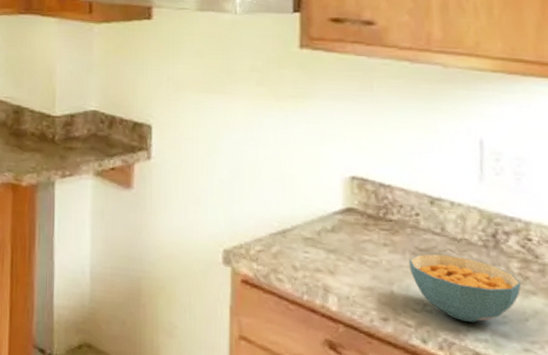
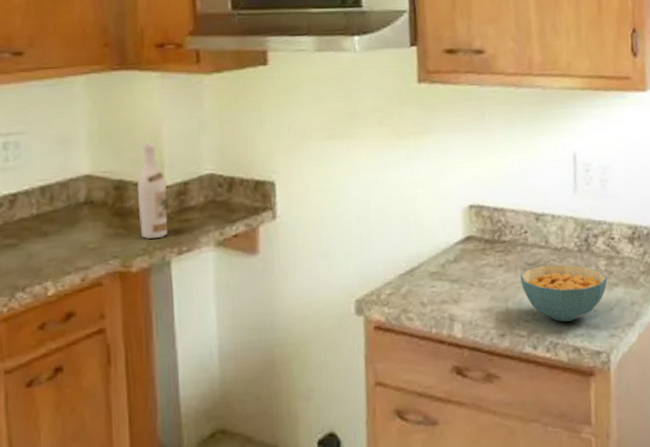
wine bottle: none [31,77,57,160] -> present [137,143,168,240]

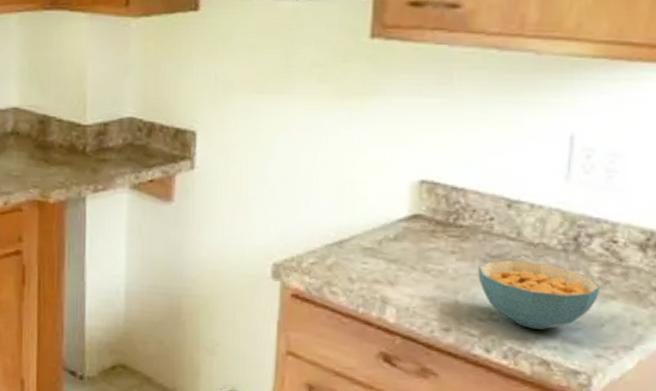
wine bottle: present [137,143,168,240] -> none [59,82,88,174]

